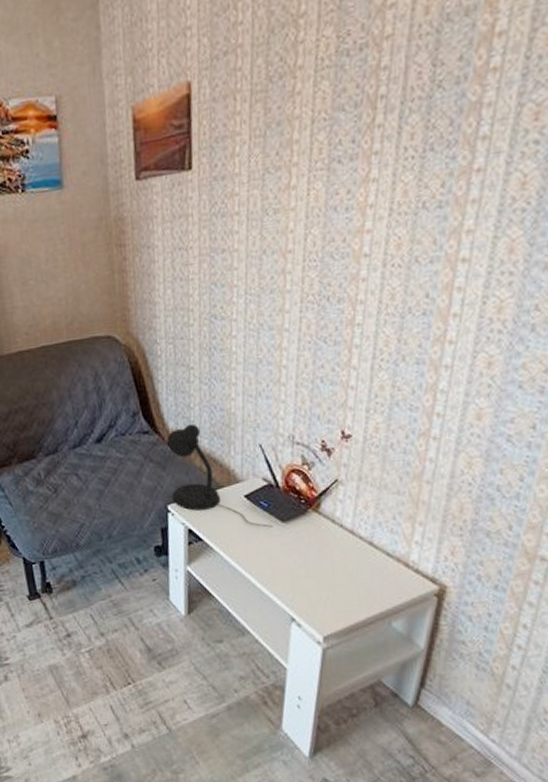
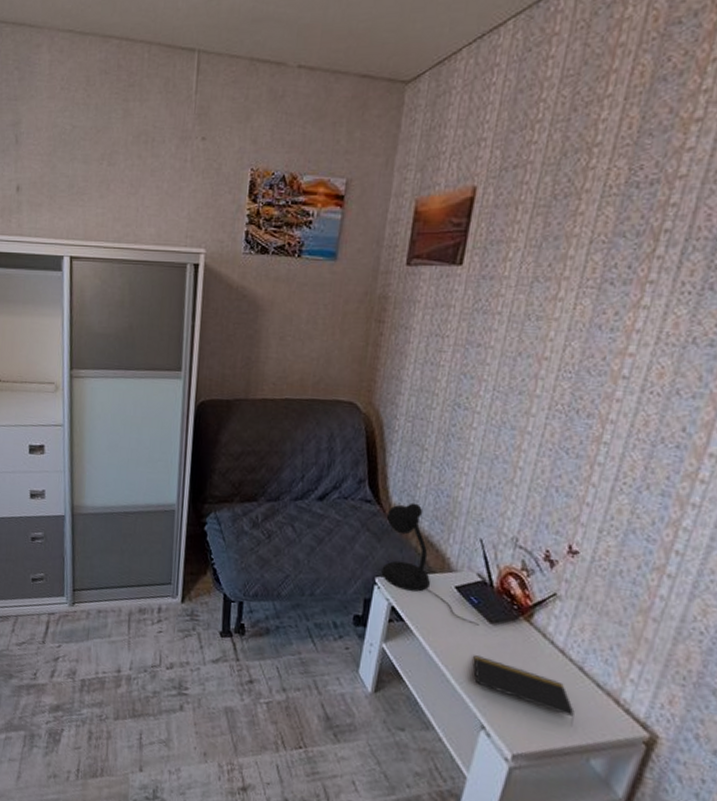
notepad: none [273,555,372,597] -> present [473,655,575,726]

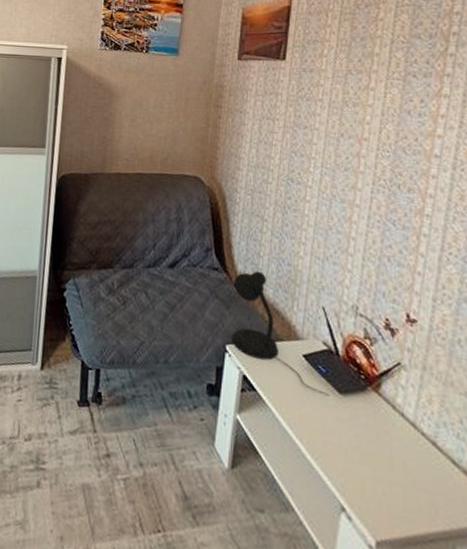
notepad: present [473,655,575,726] -> none [327,428,434,508]

